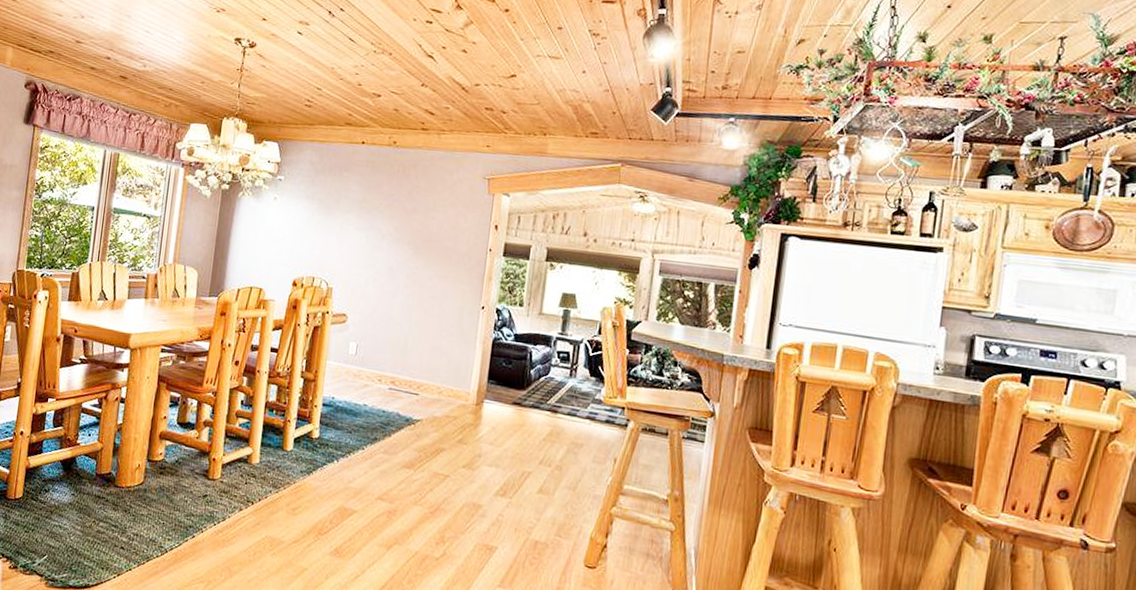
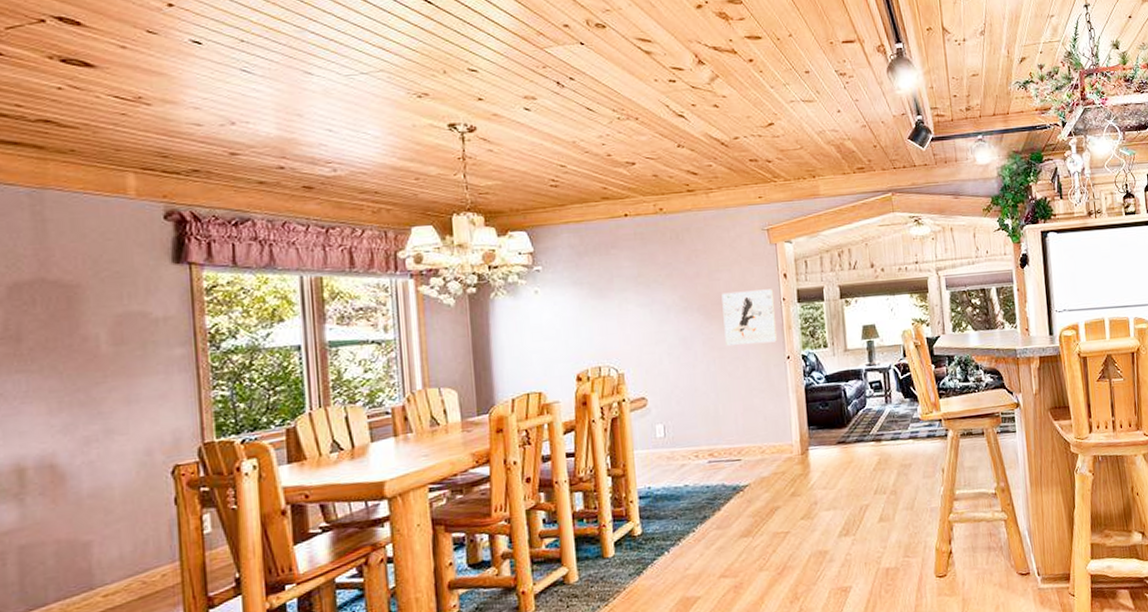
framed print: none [427,232,482,290] -> present [721,289,778,346]

